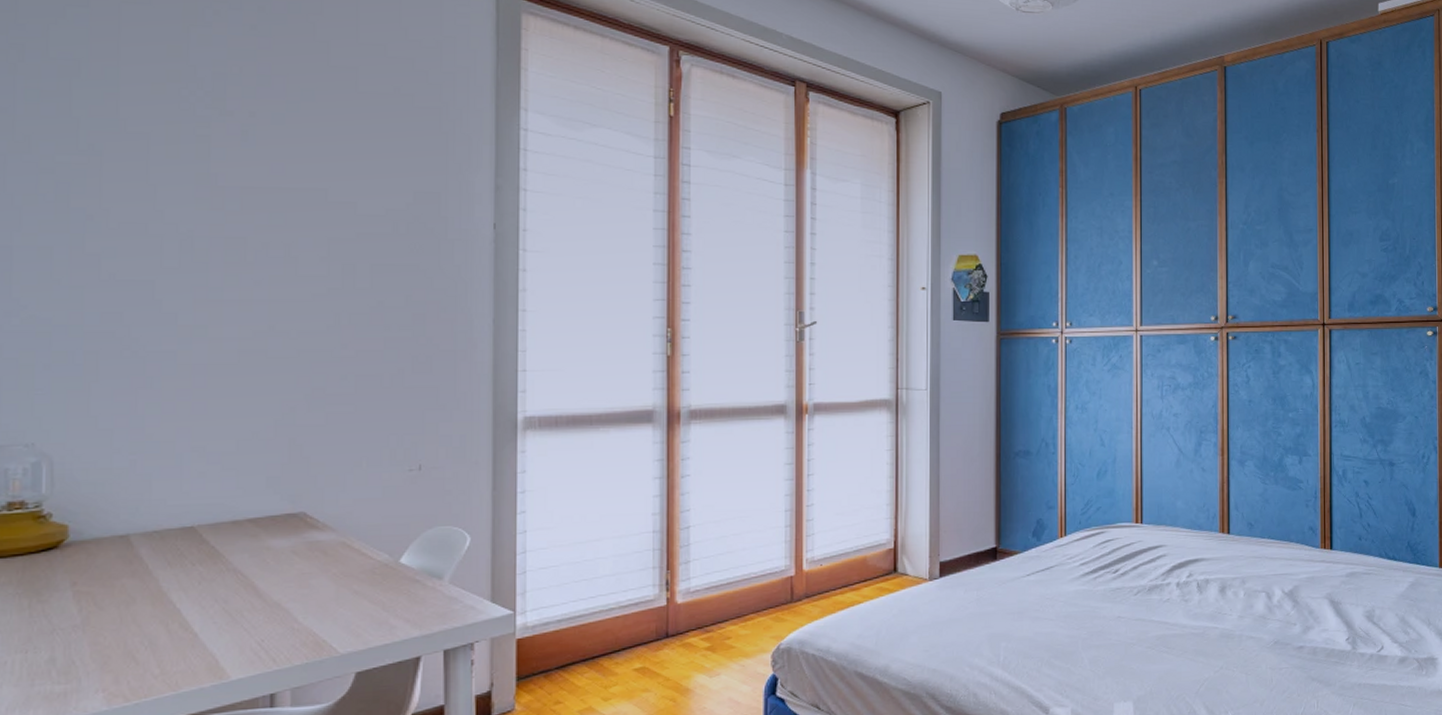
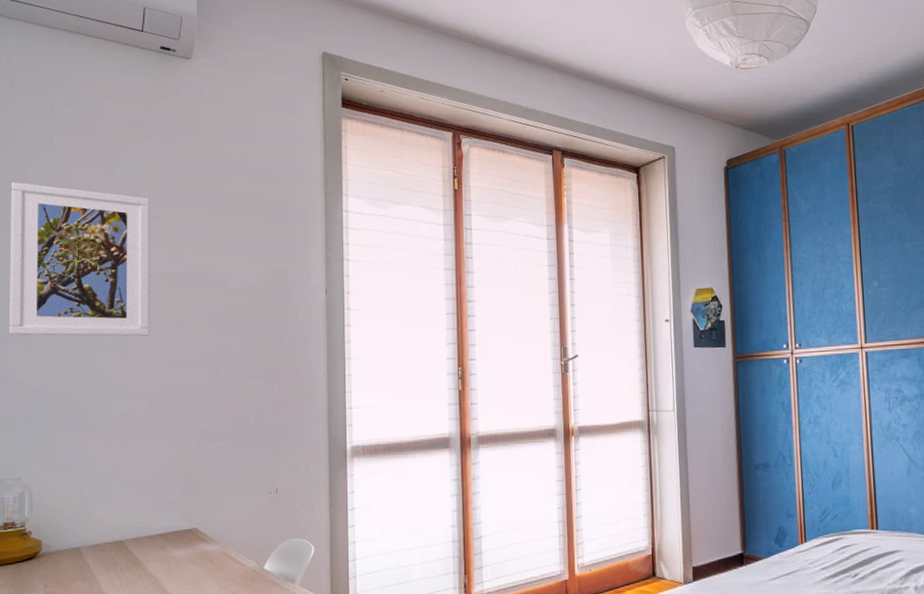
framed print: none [17,46,242,266] -> present [9,182,150,337]

